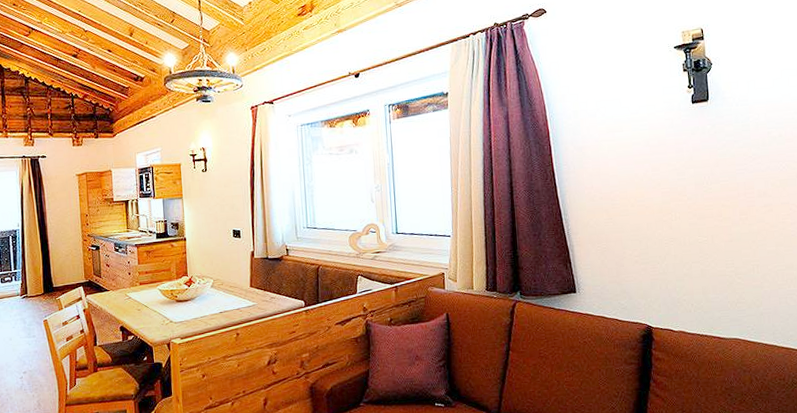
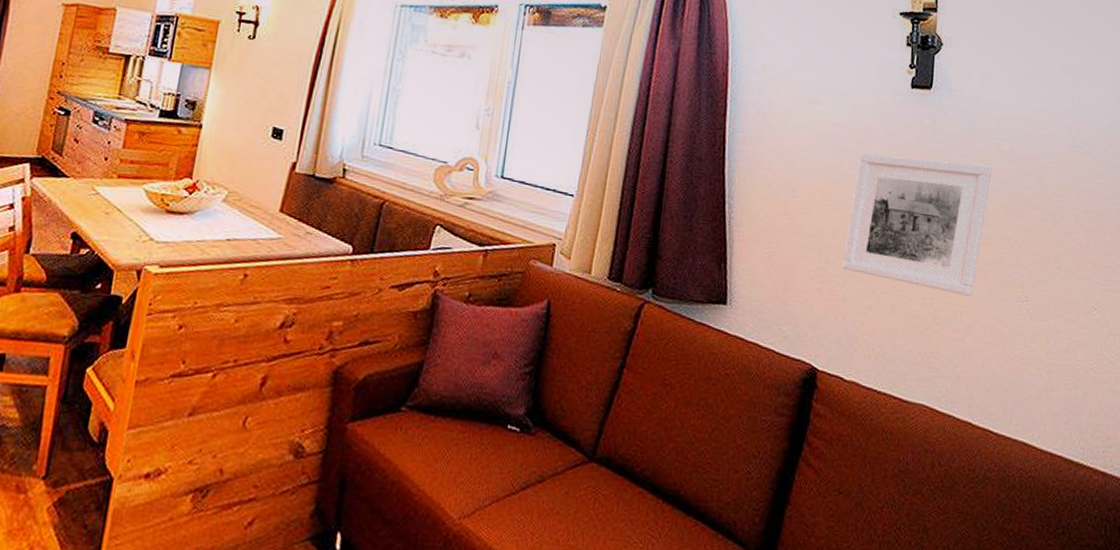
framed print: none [658,151,767,253] -> present [842,153,993,296]

